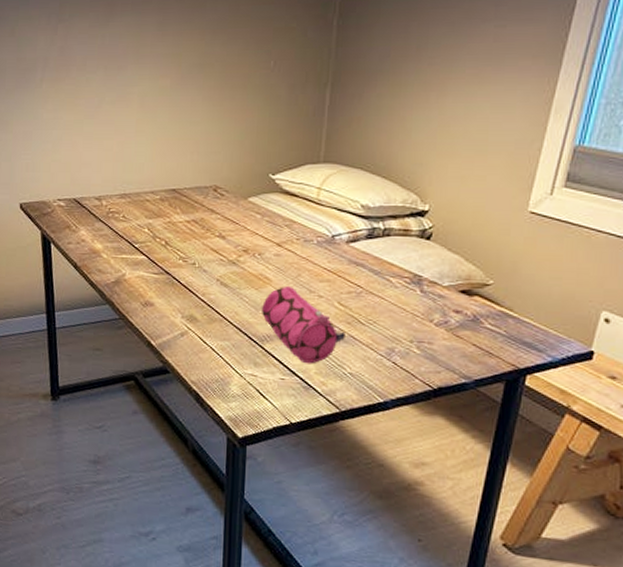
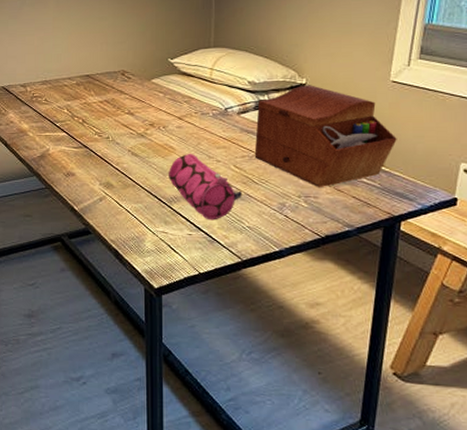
sewing box: none [362,212,530,333] -> present [254,85,397,188]

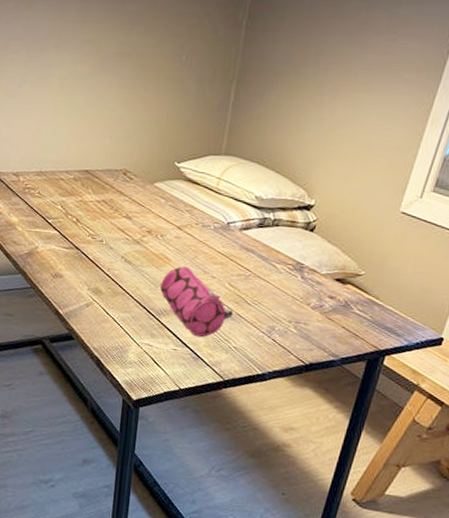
sewing box: present [254,85,397,188] -> none [251,206,396,315]

